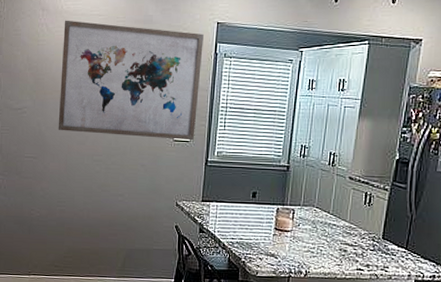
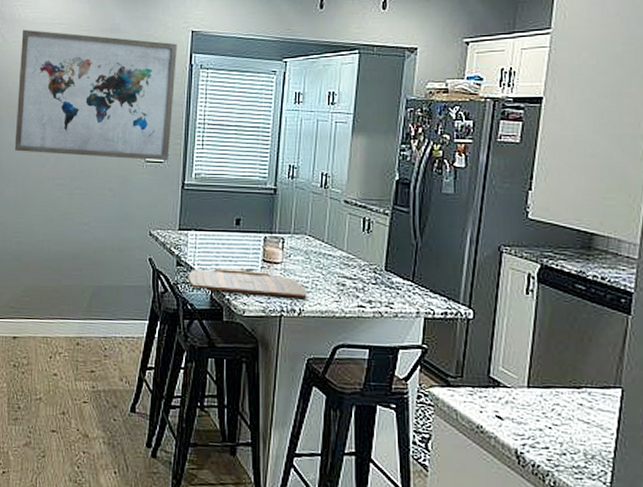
cutting board: none [209,234,313,262] -> present [188,267,307,298]

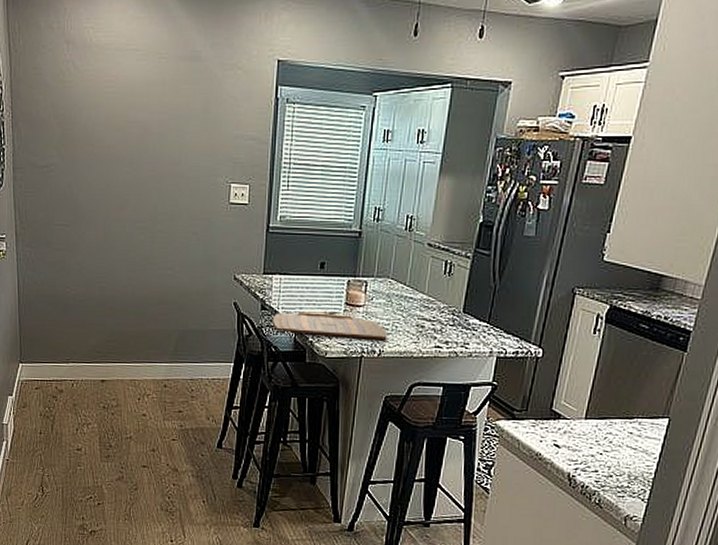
wall art: present [14,29,177,161] -> none [93,56,262,203]

